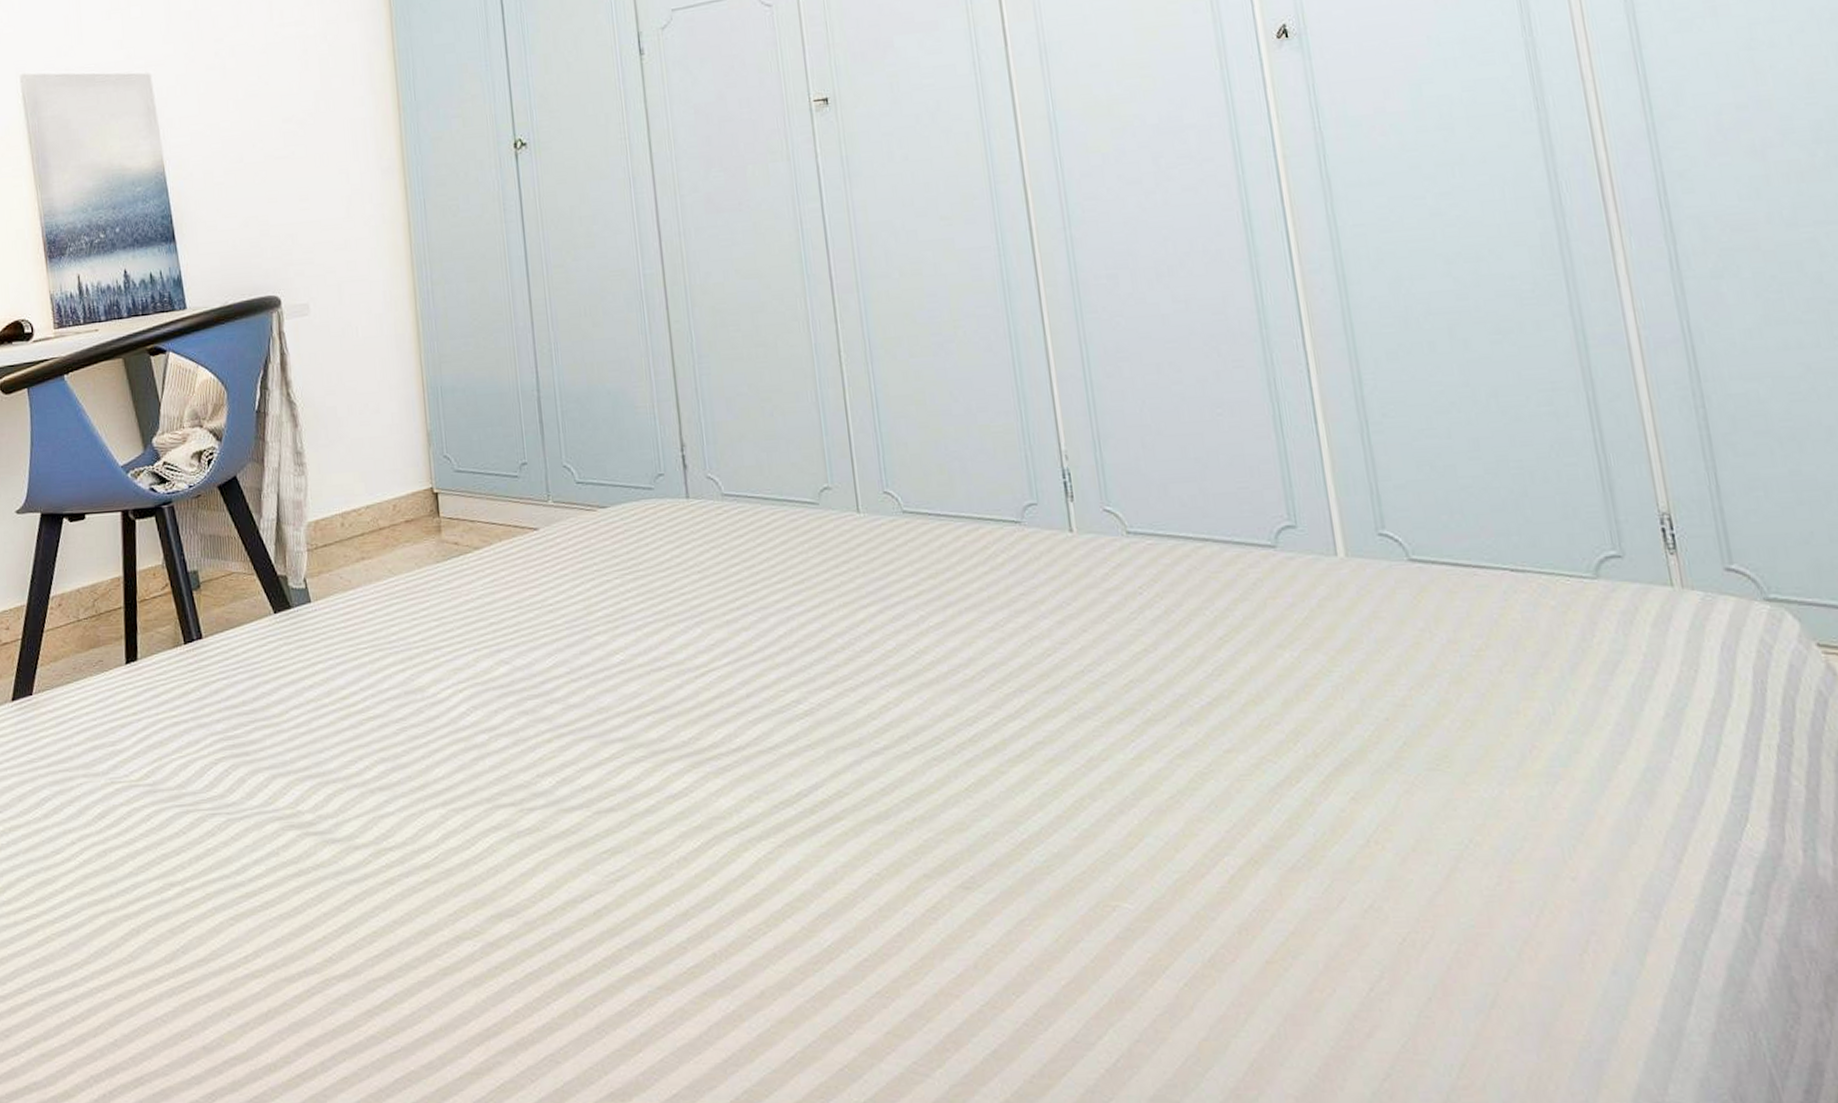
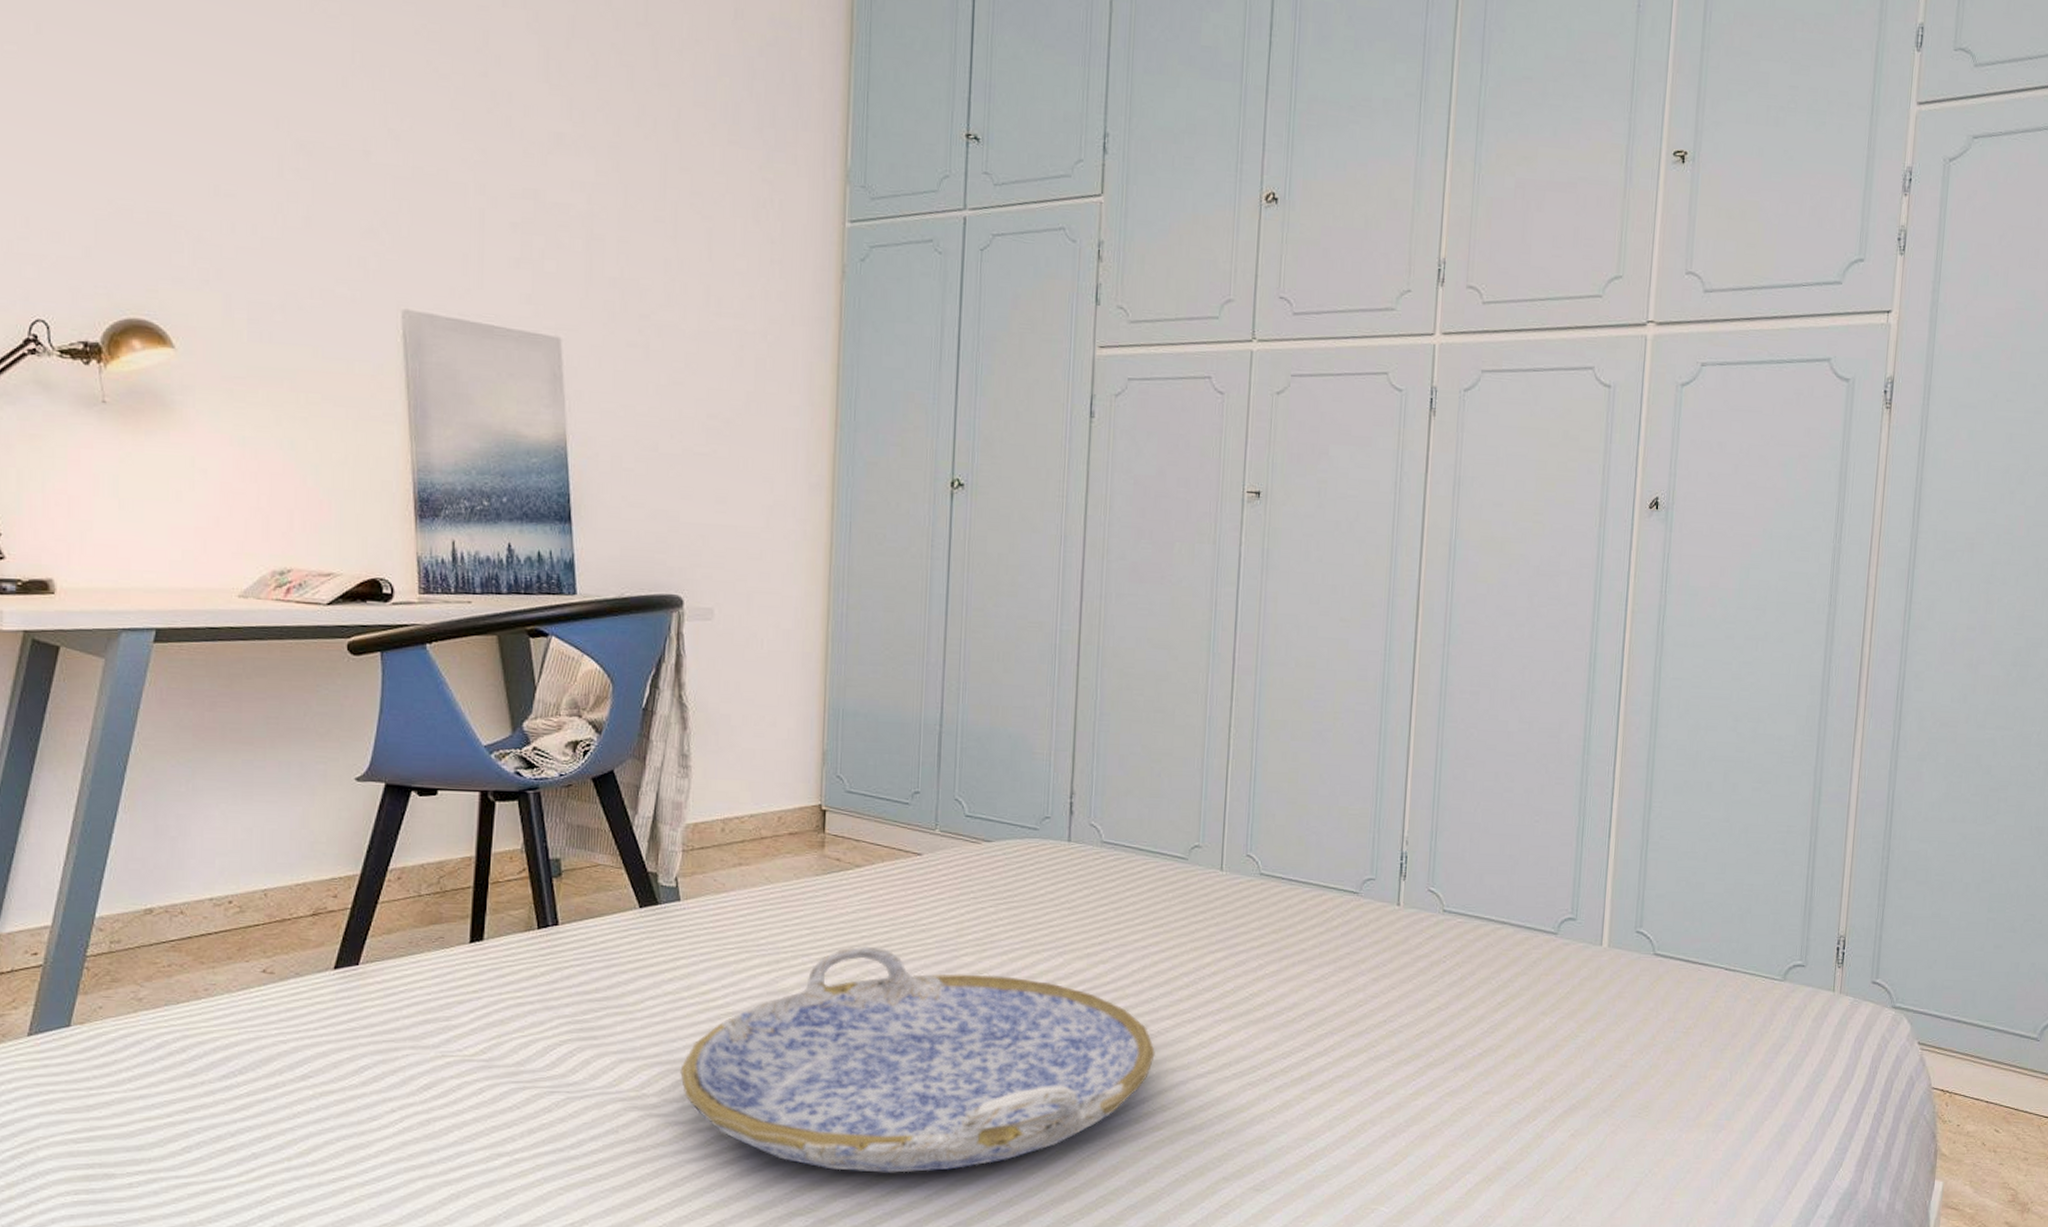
serving tray: none [331,633,820,887] -> present [680,946,1155,1173]

